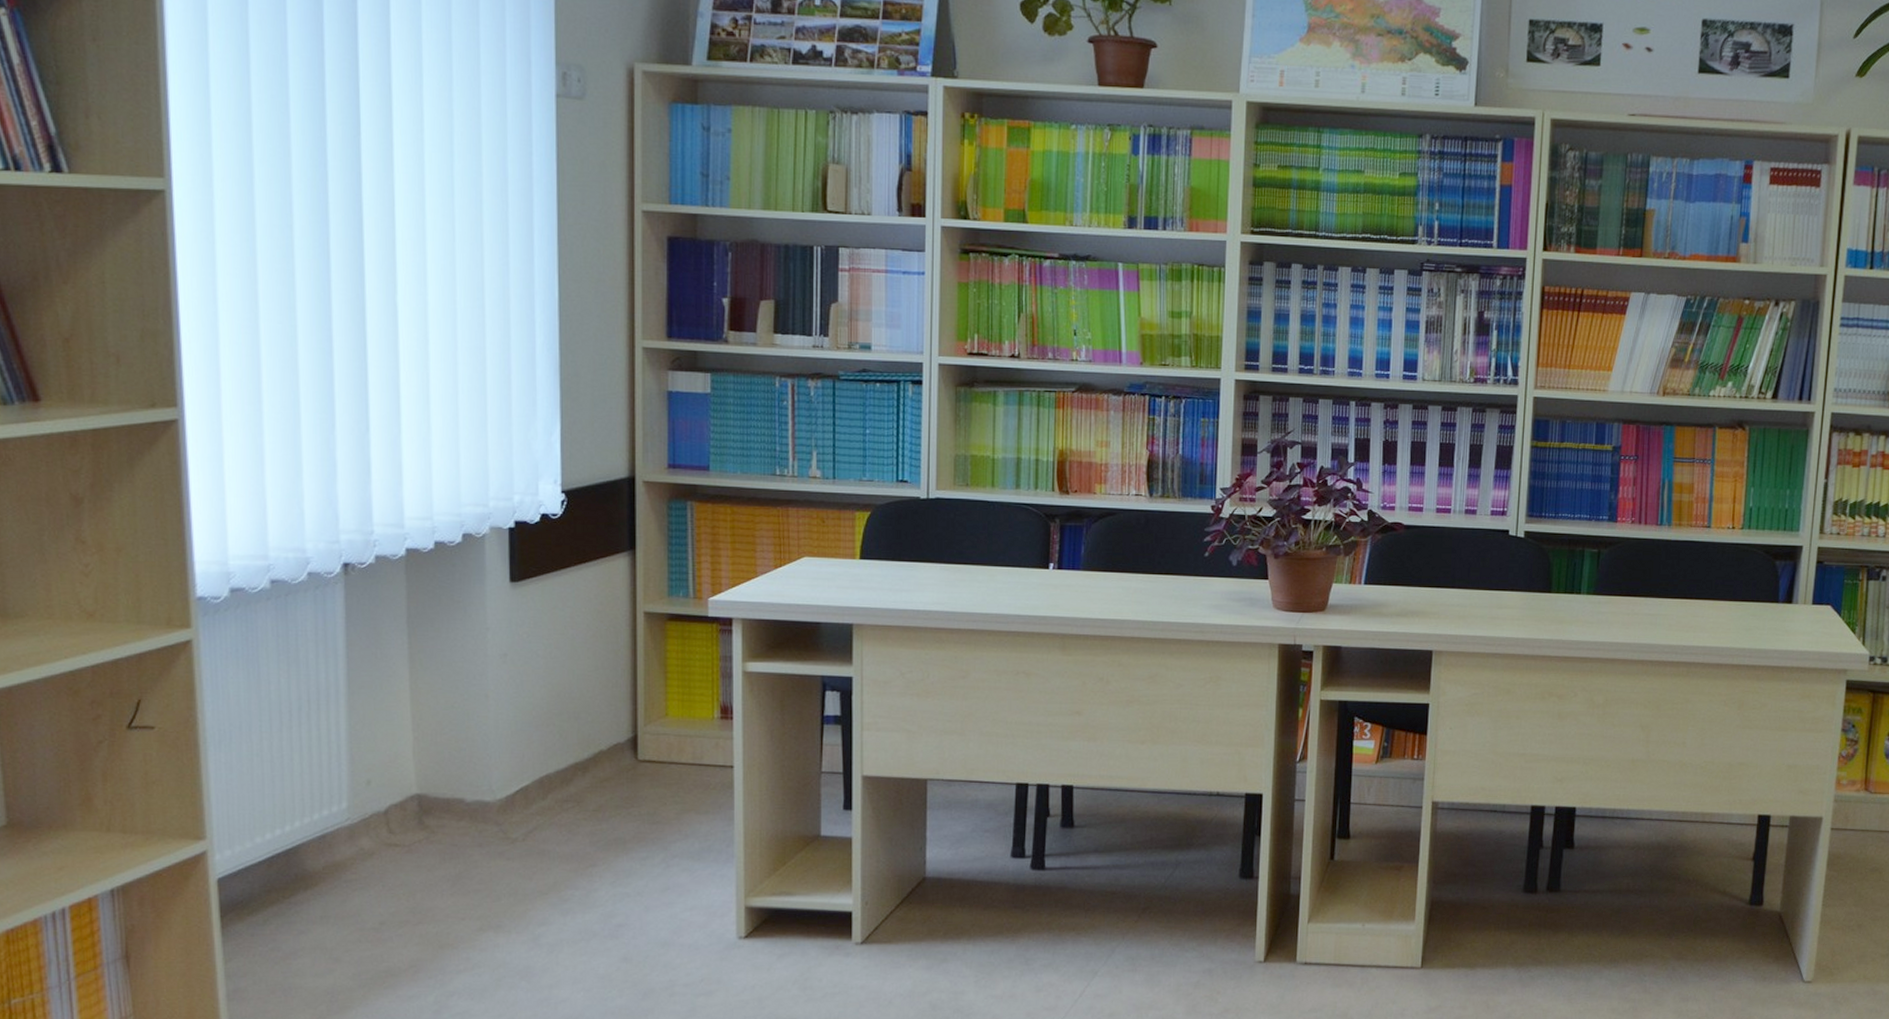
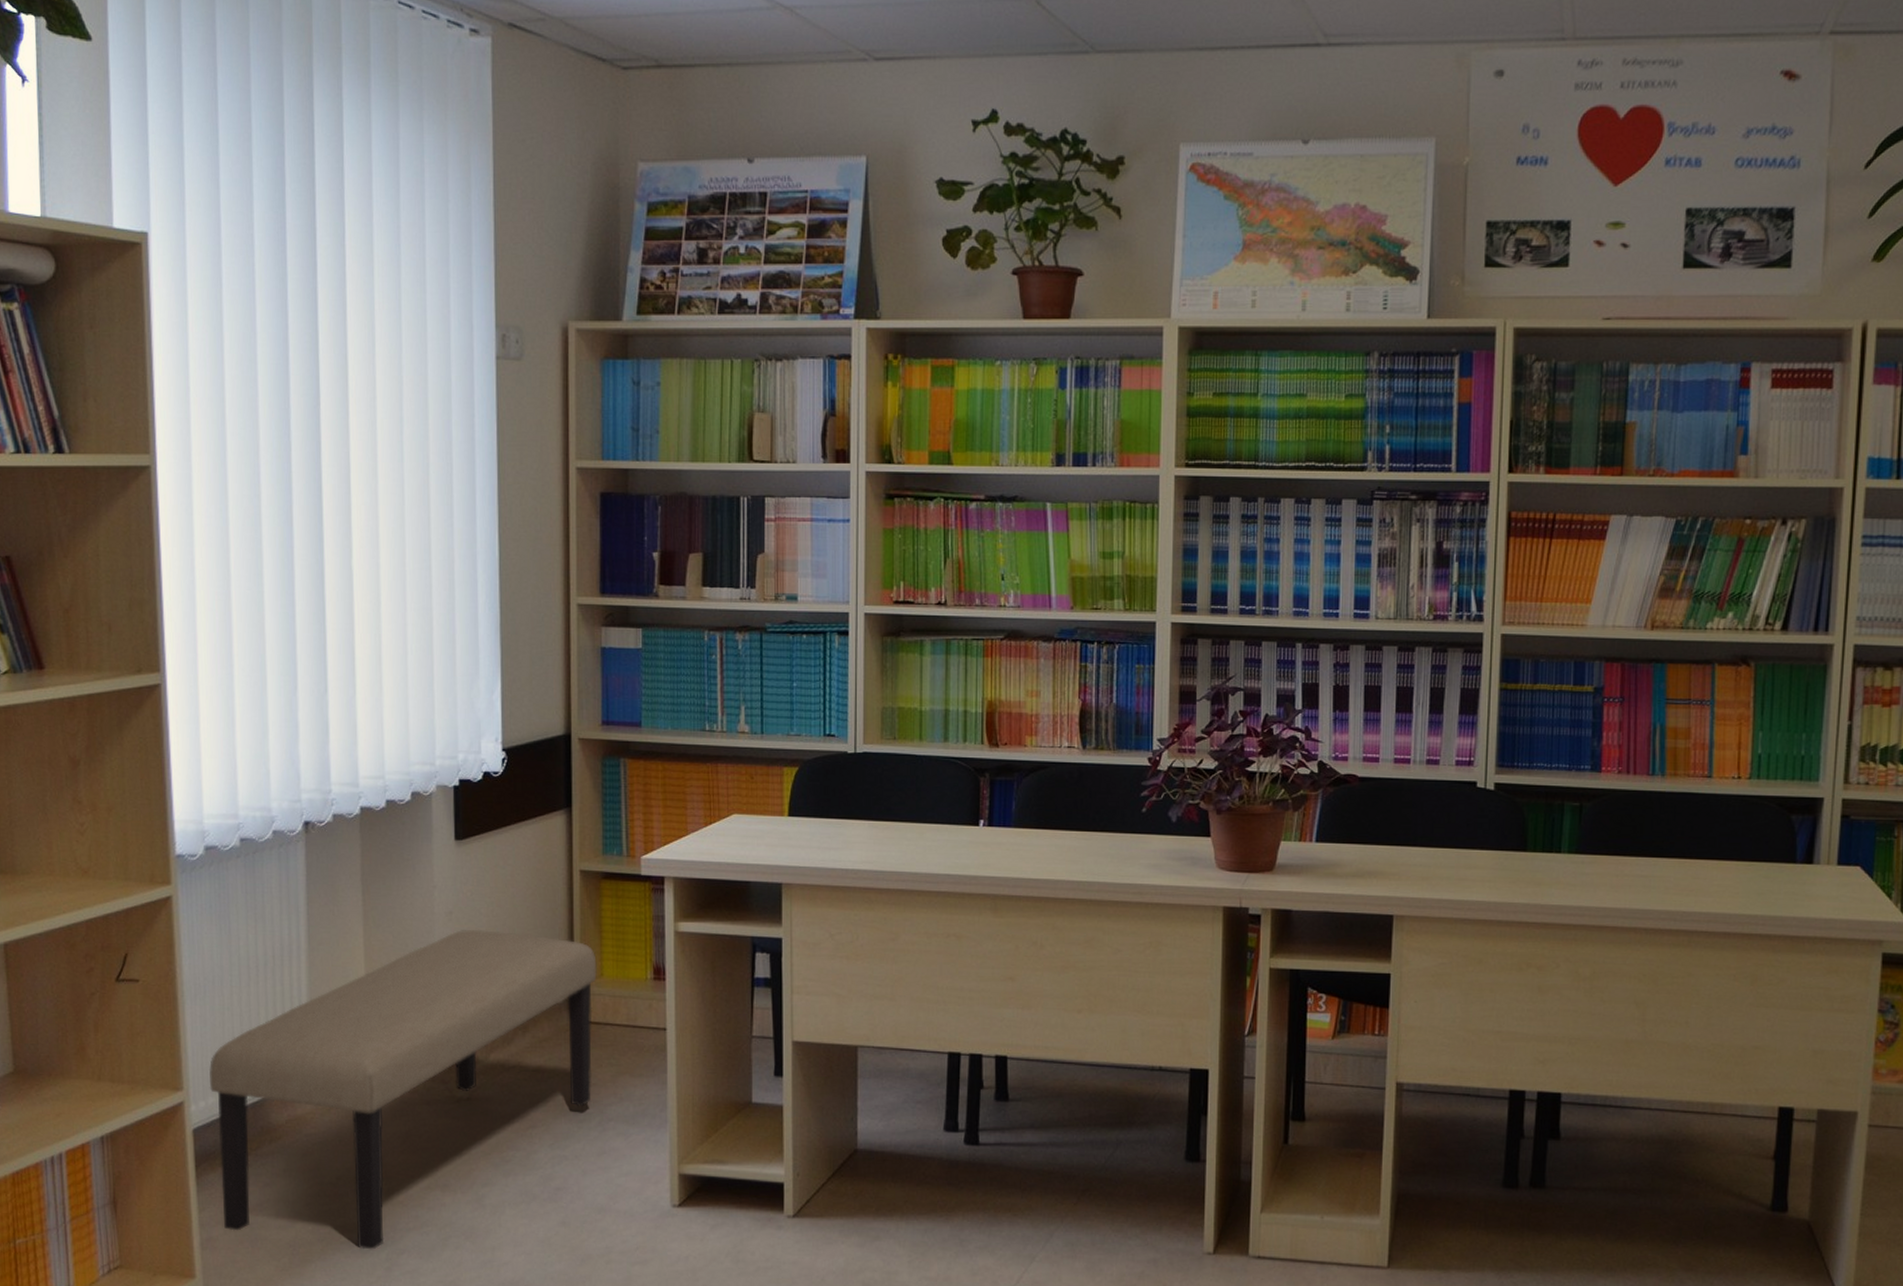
bench: none [236,671,662,994] -> present [209,929,597,1250]

